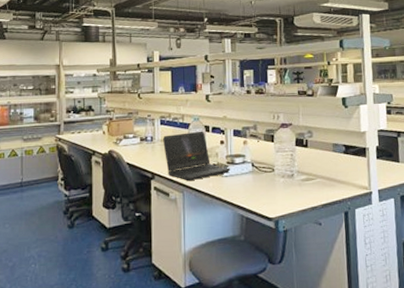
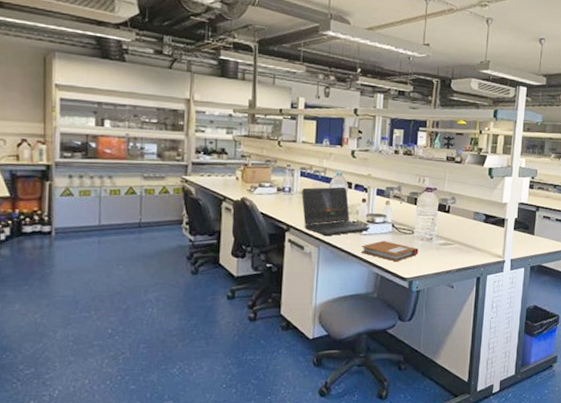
notebook: none [223,181,281,202] -> present [361,241,419,262]

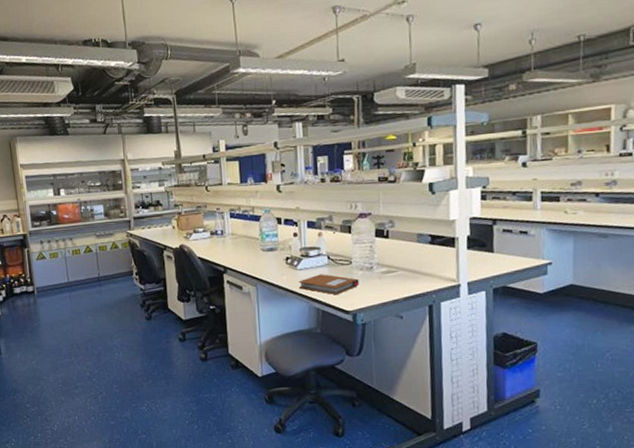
laptop computer: present [301,186,370,237] -> none [233,223,305,275]

